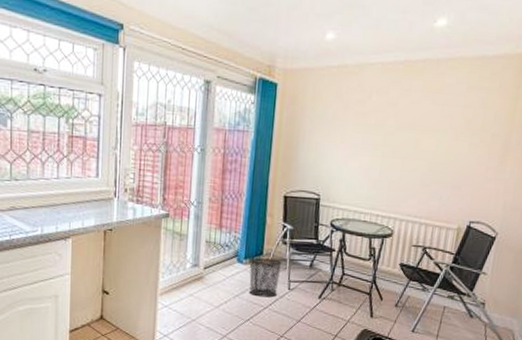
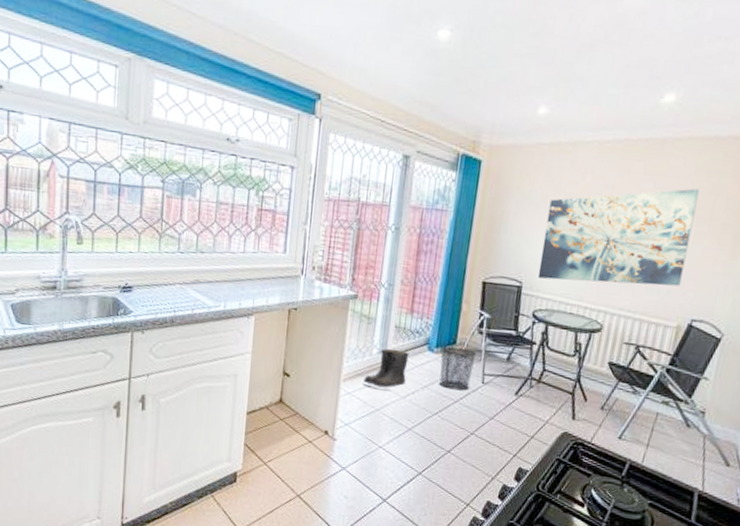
boots: none [177,262,220,302] -> present [362,348,409,392]
wall art: none [333,104,472,192] -> present [537,188,700,287]

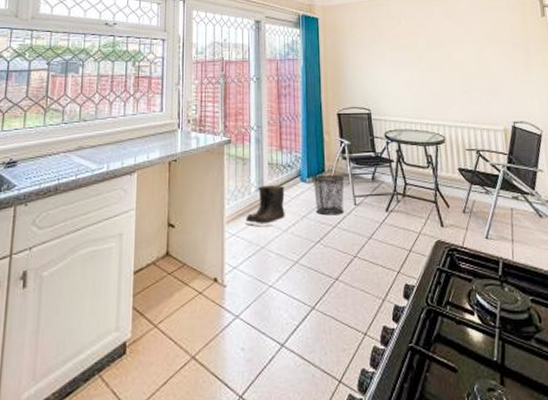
wall art: present [537,188,700,287] -> none [378,21,496,104]

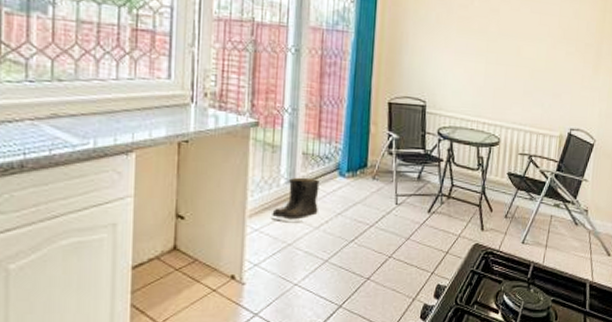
waste bin: present [313,175,345,216] -> none [352,170,388,214]

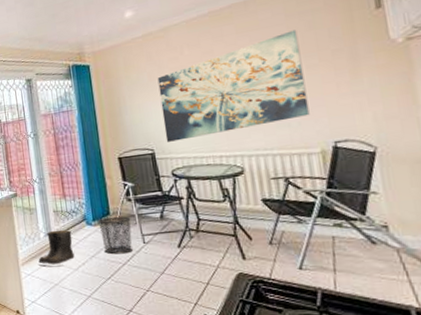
waste bin: none [352,170,388,214] -> present [98,216,132,255]
wall art: none [439,13,566,100] -> present [157,30,310,142]

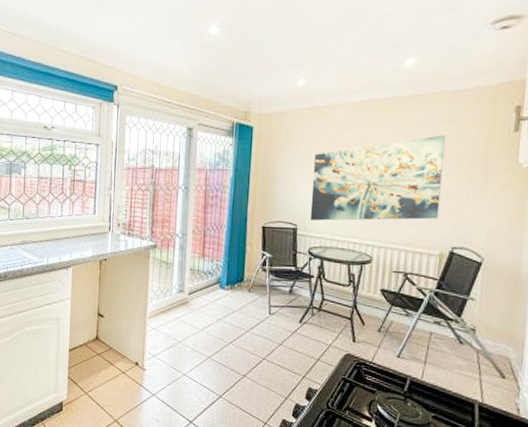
boots: present [38,229,75,268] -> none [165,288,204,325]
waste bin: present [98,216,132,255] -> none [231,284,262,322]

